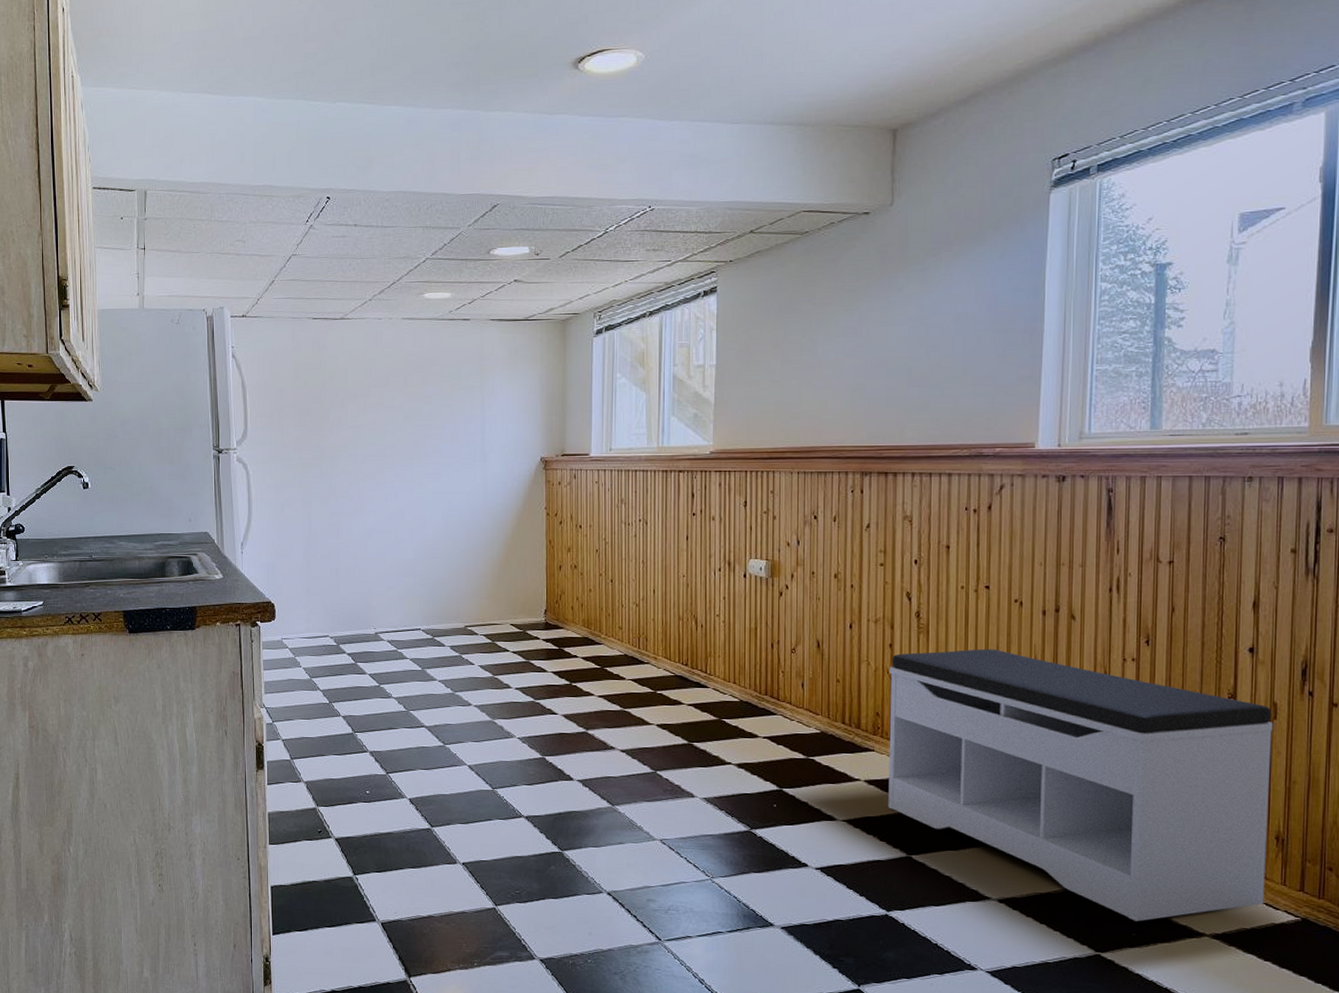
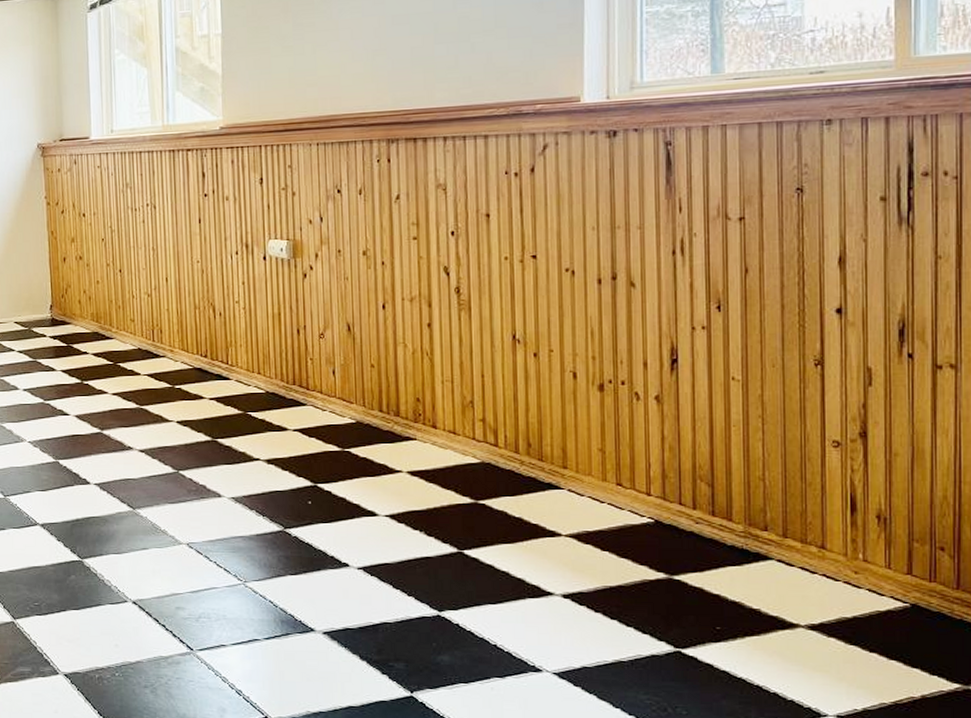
bench: present [888,648,1274,921] -> none [428,323,869,614]

